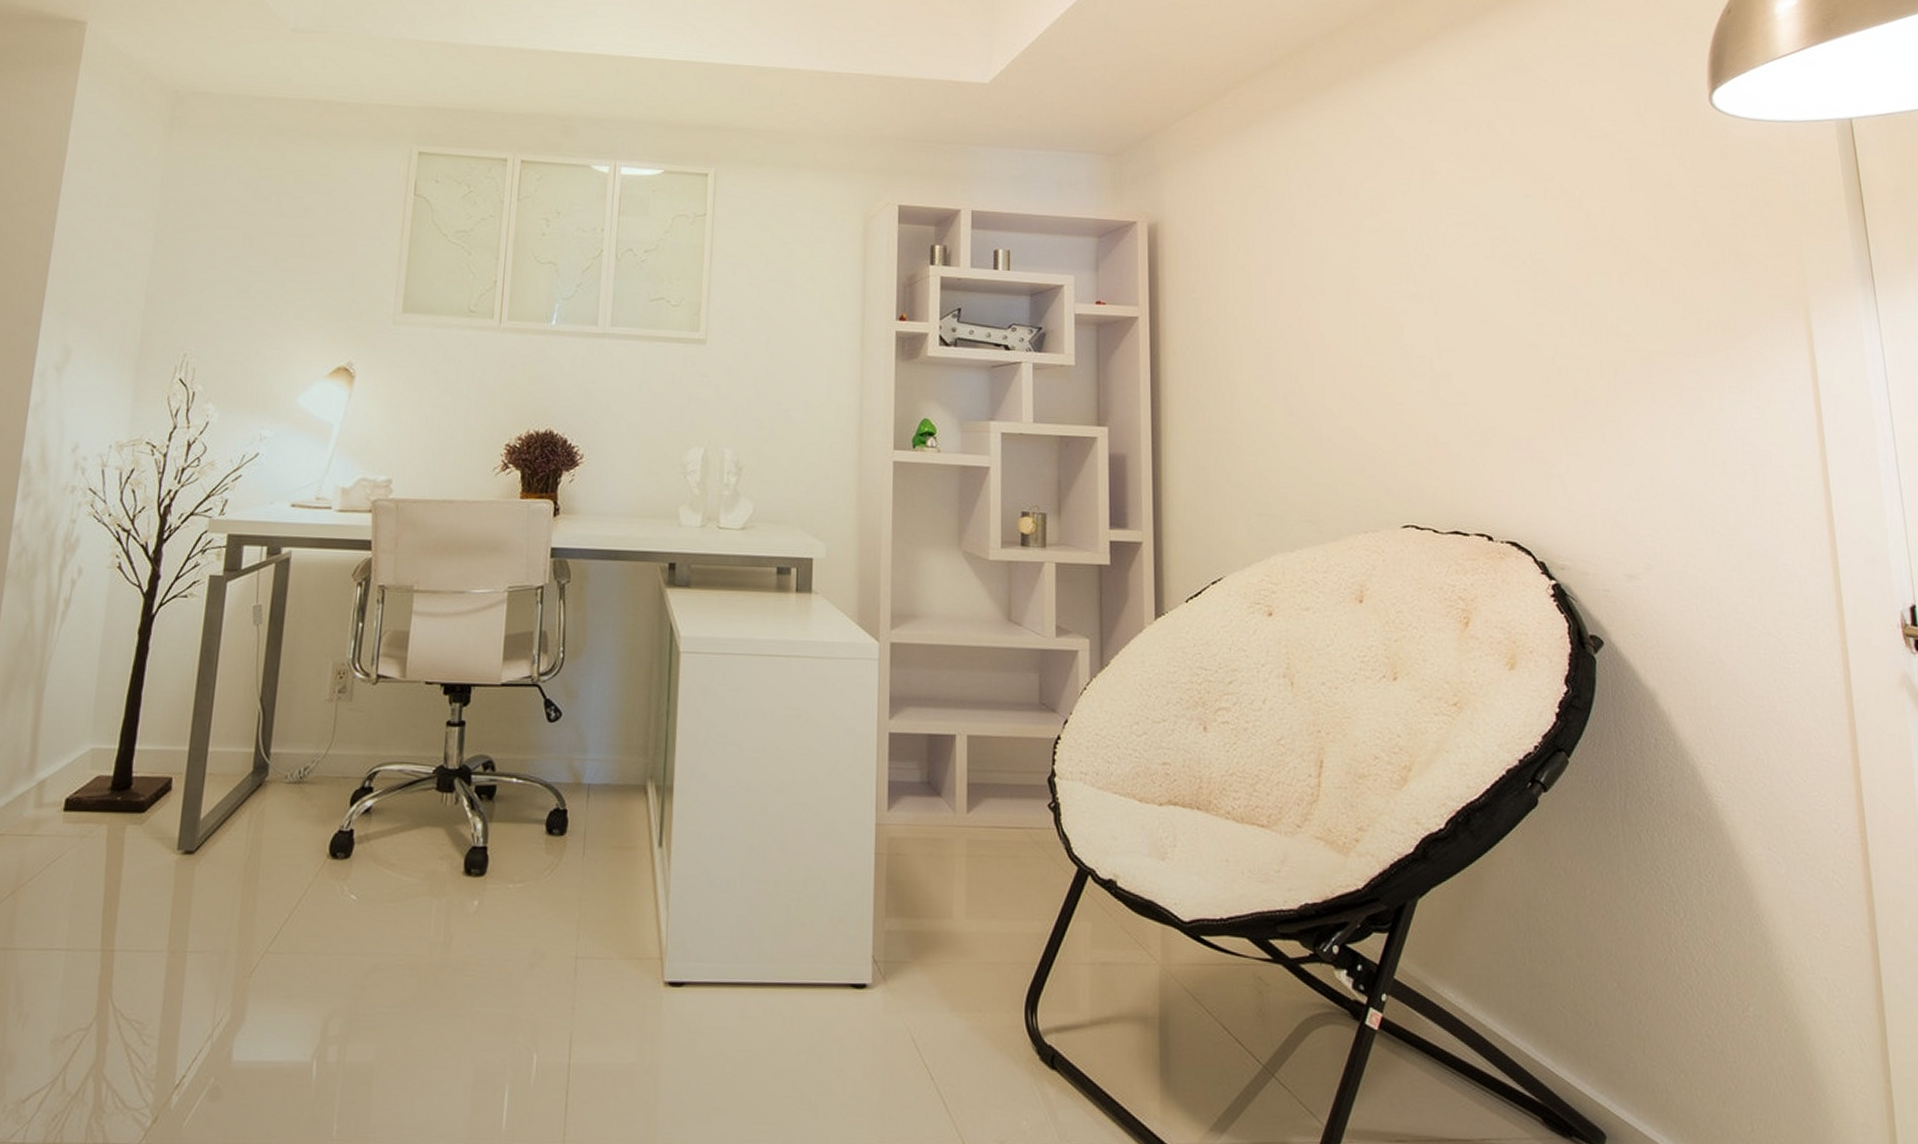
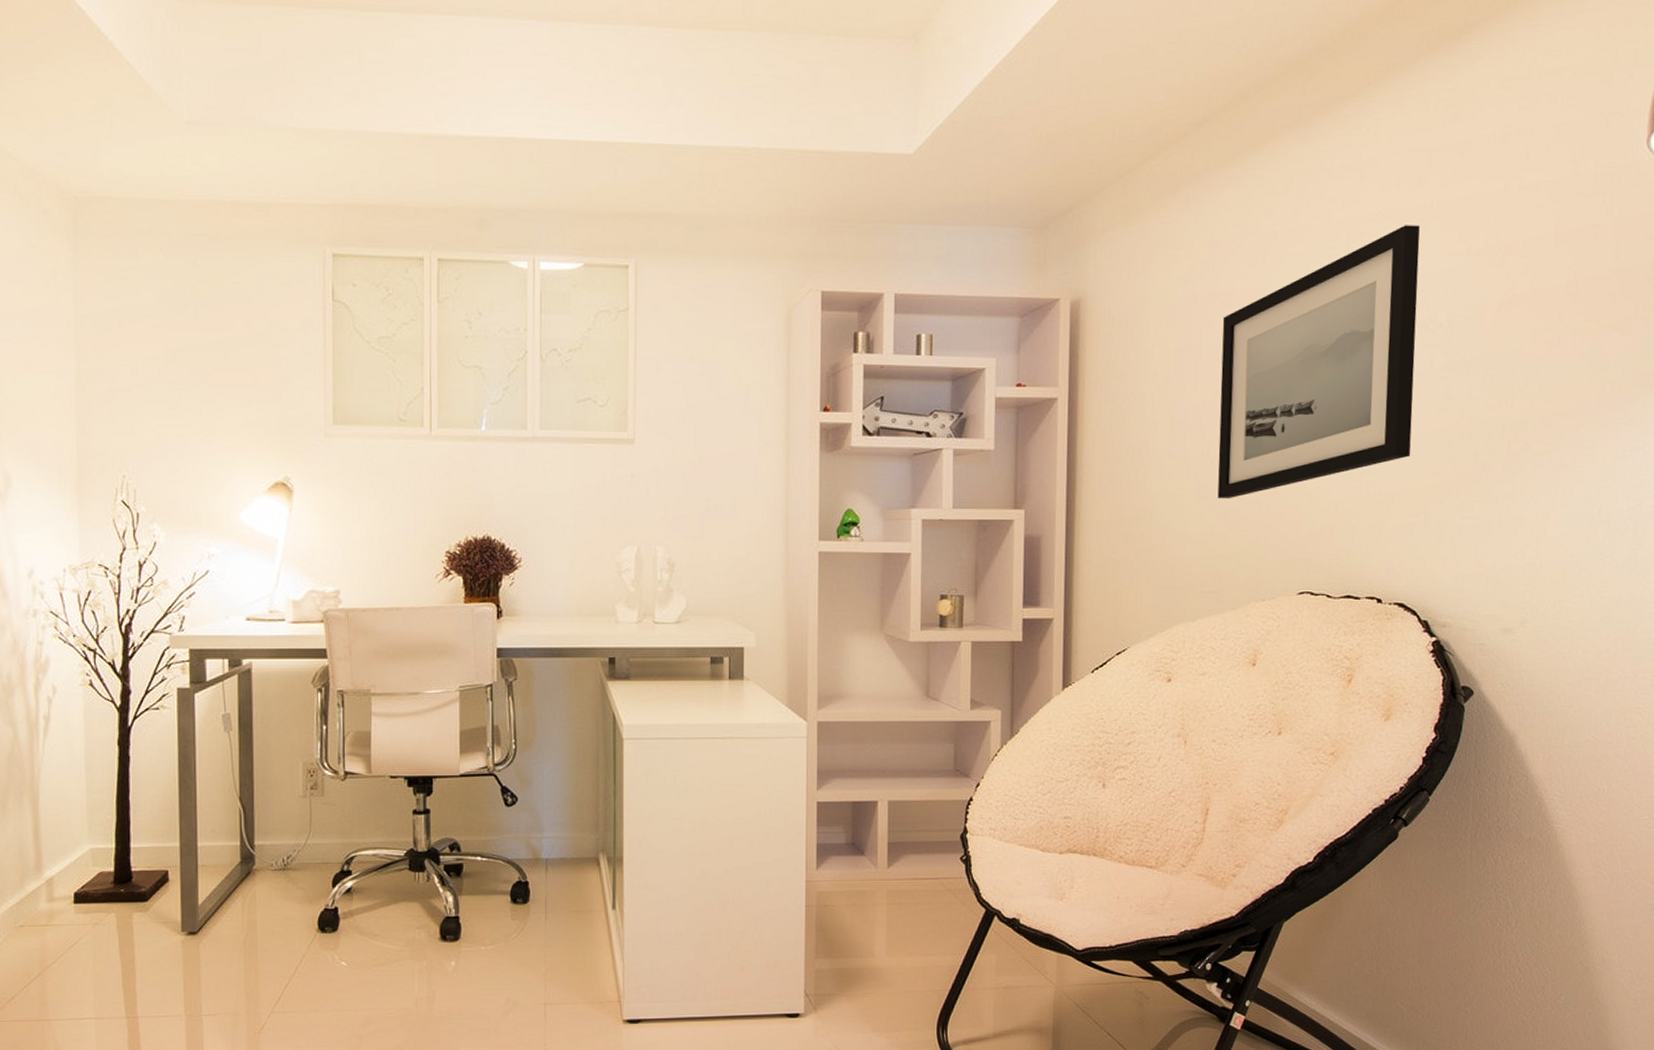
wall art: none [1302,166,1508,426] -> present [1217,225,1420,499]

